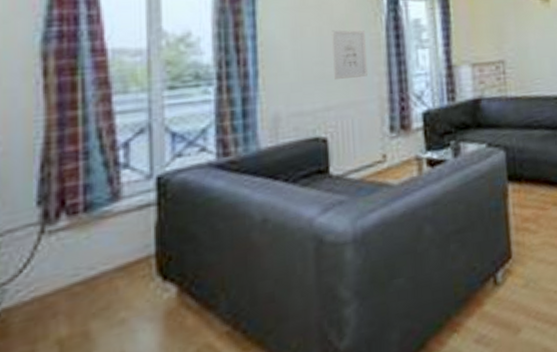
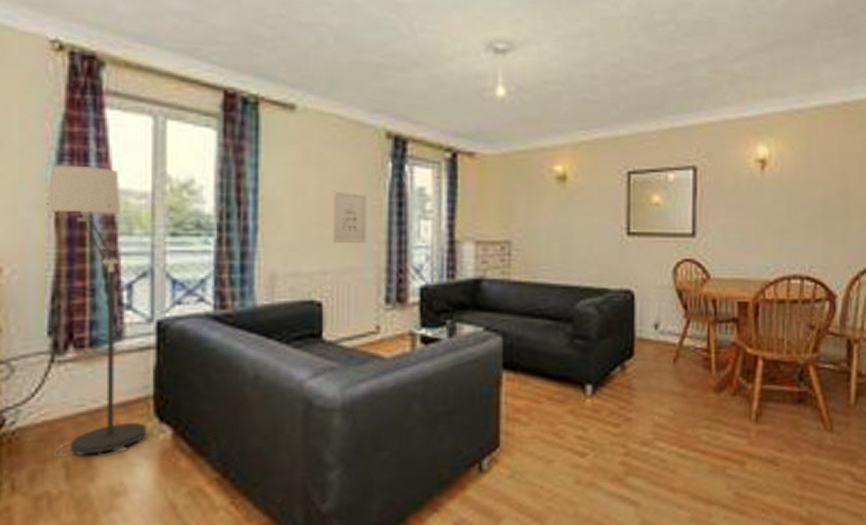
floor lamp: none [33,29,149,334] -> present [45,164,147,457]

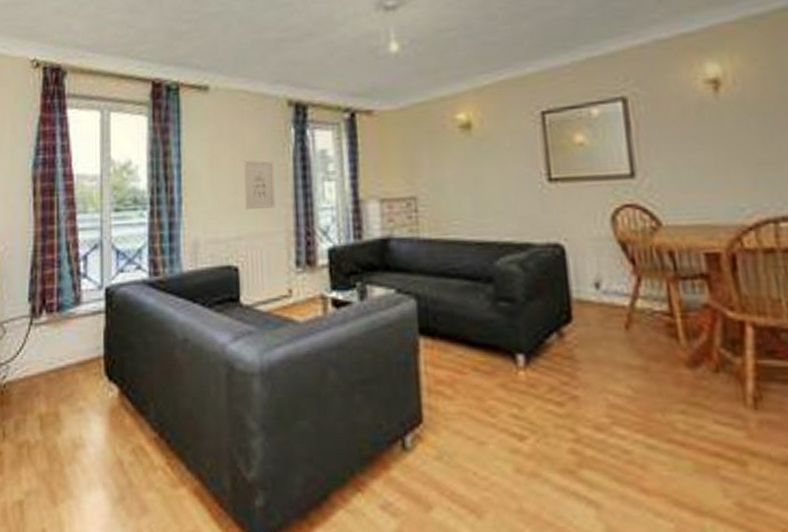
floor lamp: present [45,164,147,457] -> none [27,157,99,410]

